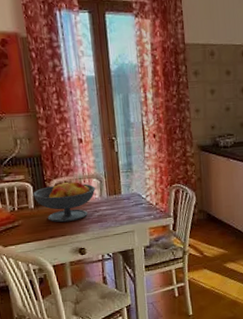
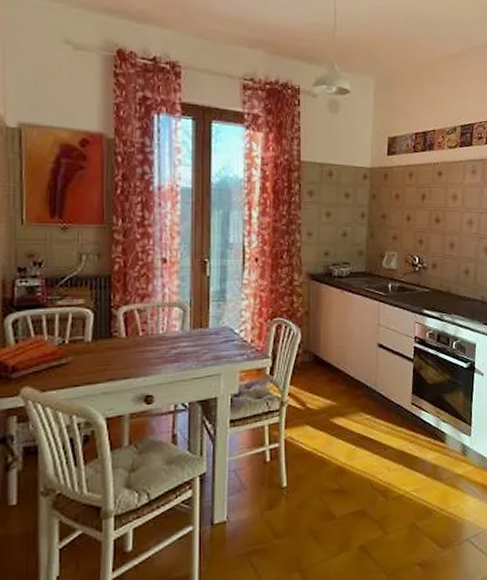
fruit bowl: present [33,181,96,223] -> none [93,308,176,361]

